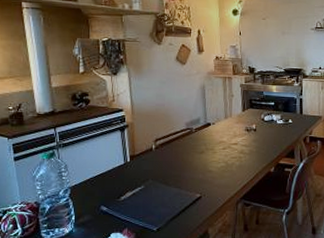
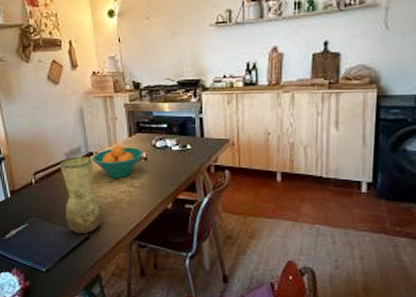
vase: none [180,126,214,195] -> present [60,157,102,234]
fruit bowl: none [209,117,253,145] -> present [92,145,143,178]

